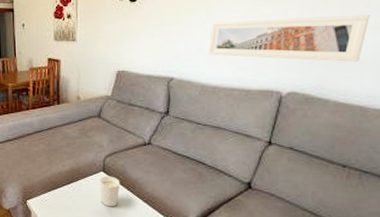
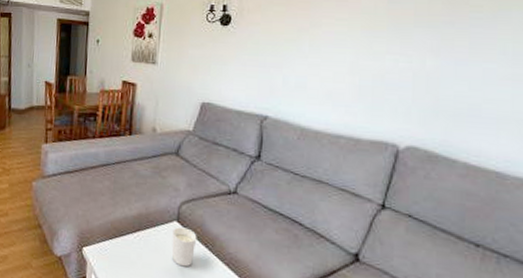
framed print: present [208,15,370,62] -> none [310,56,506,117]

